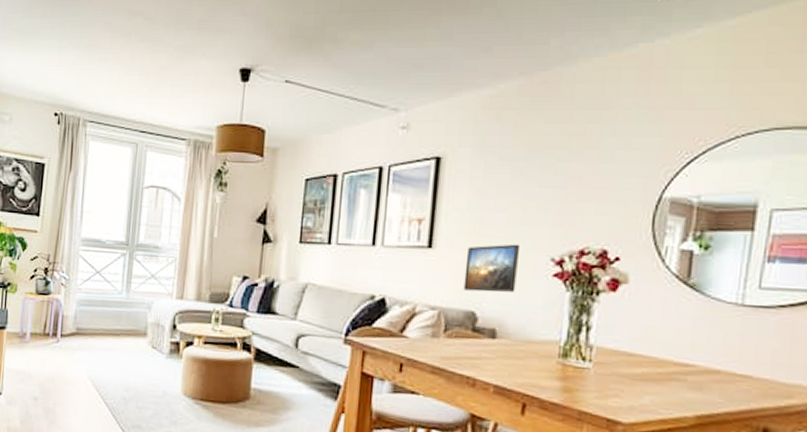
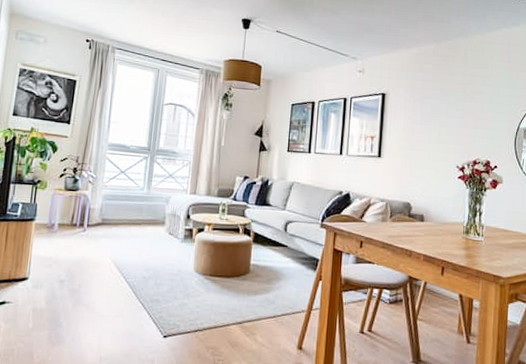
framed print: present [463,244,521,293] -> none [402,155,438,189]

